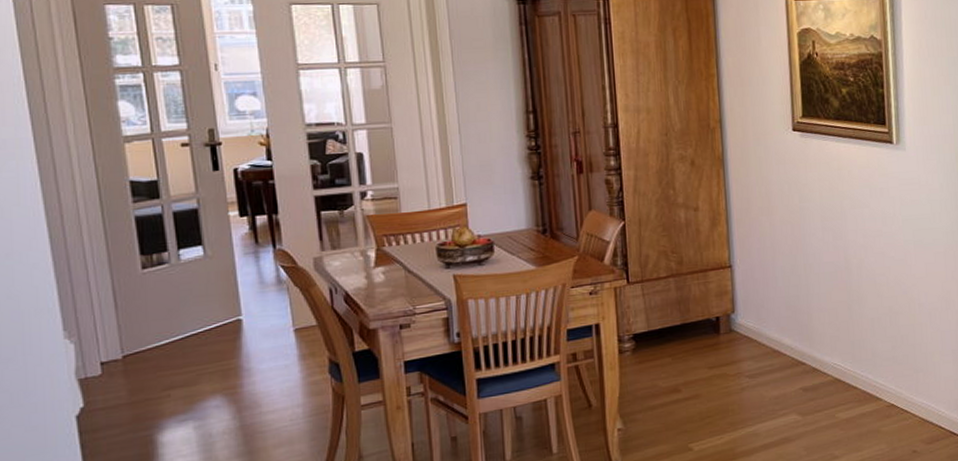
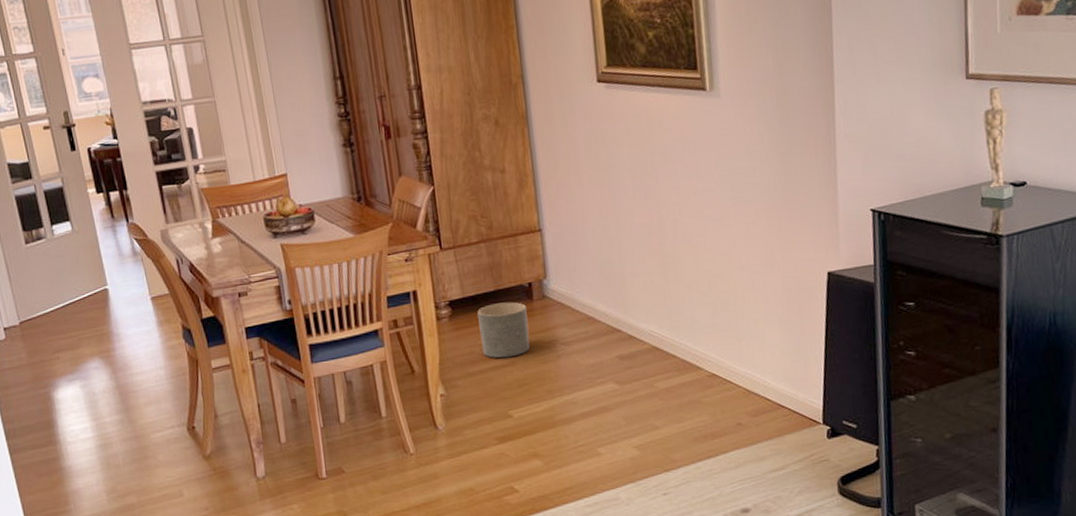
planter: none [662,335,715,392] -> present [477,302,530,359]

